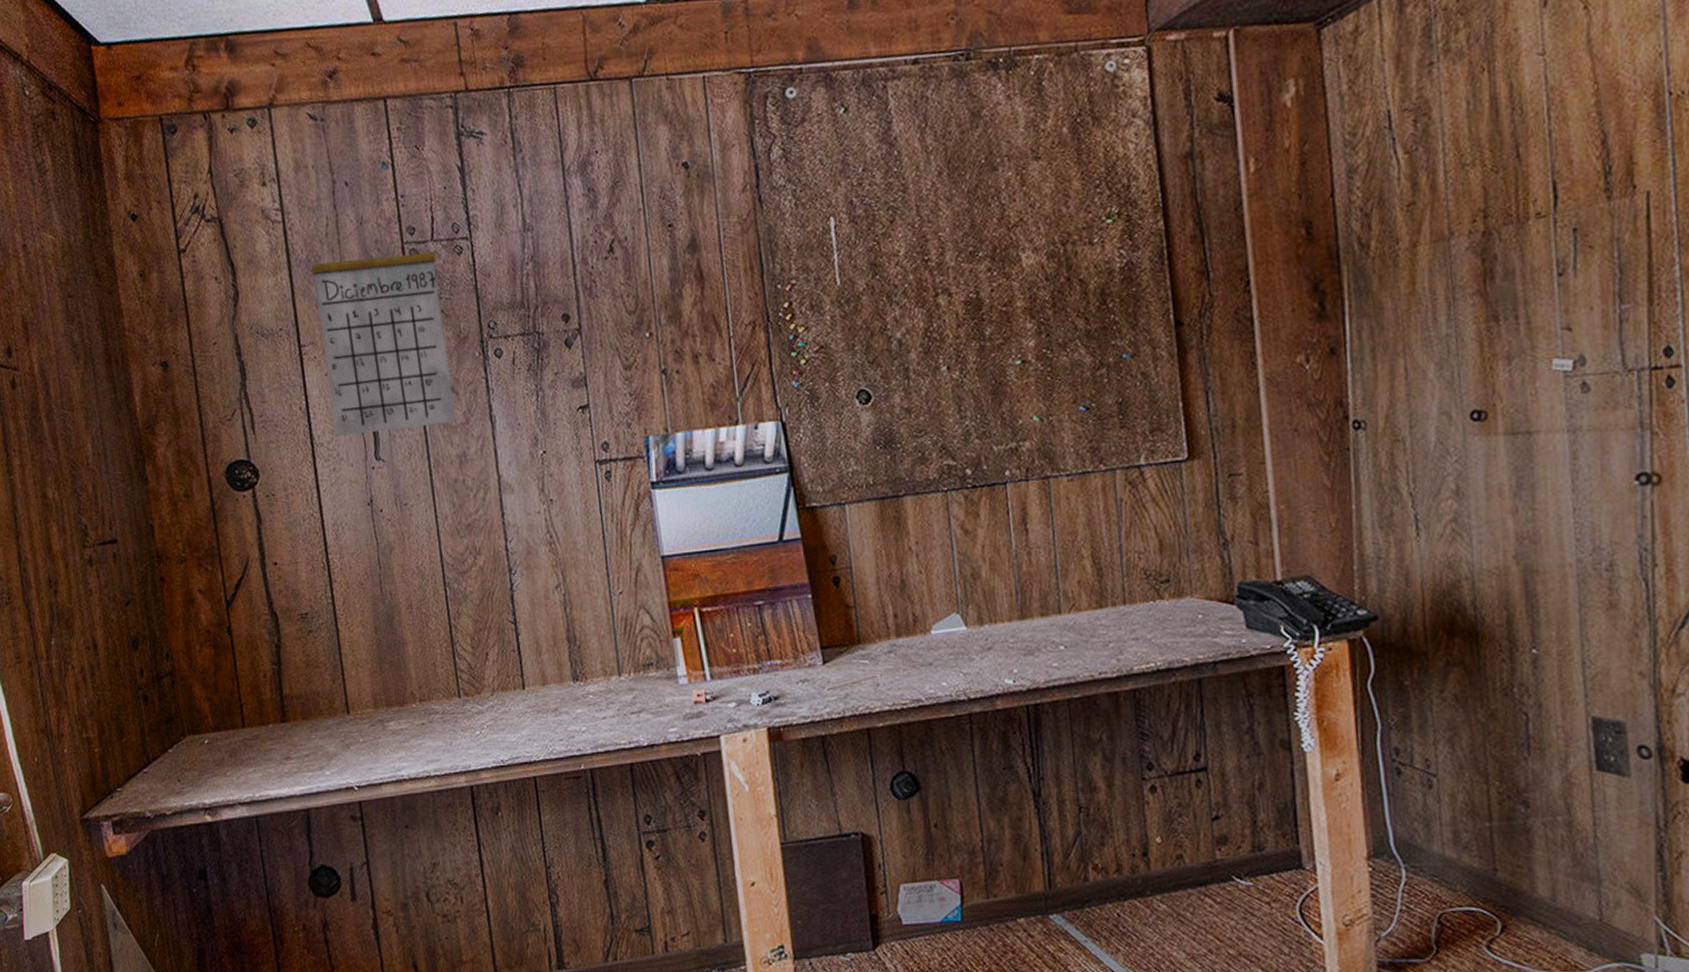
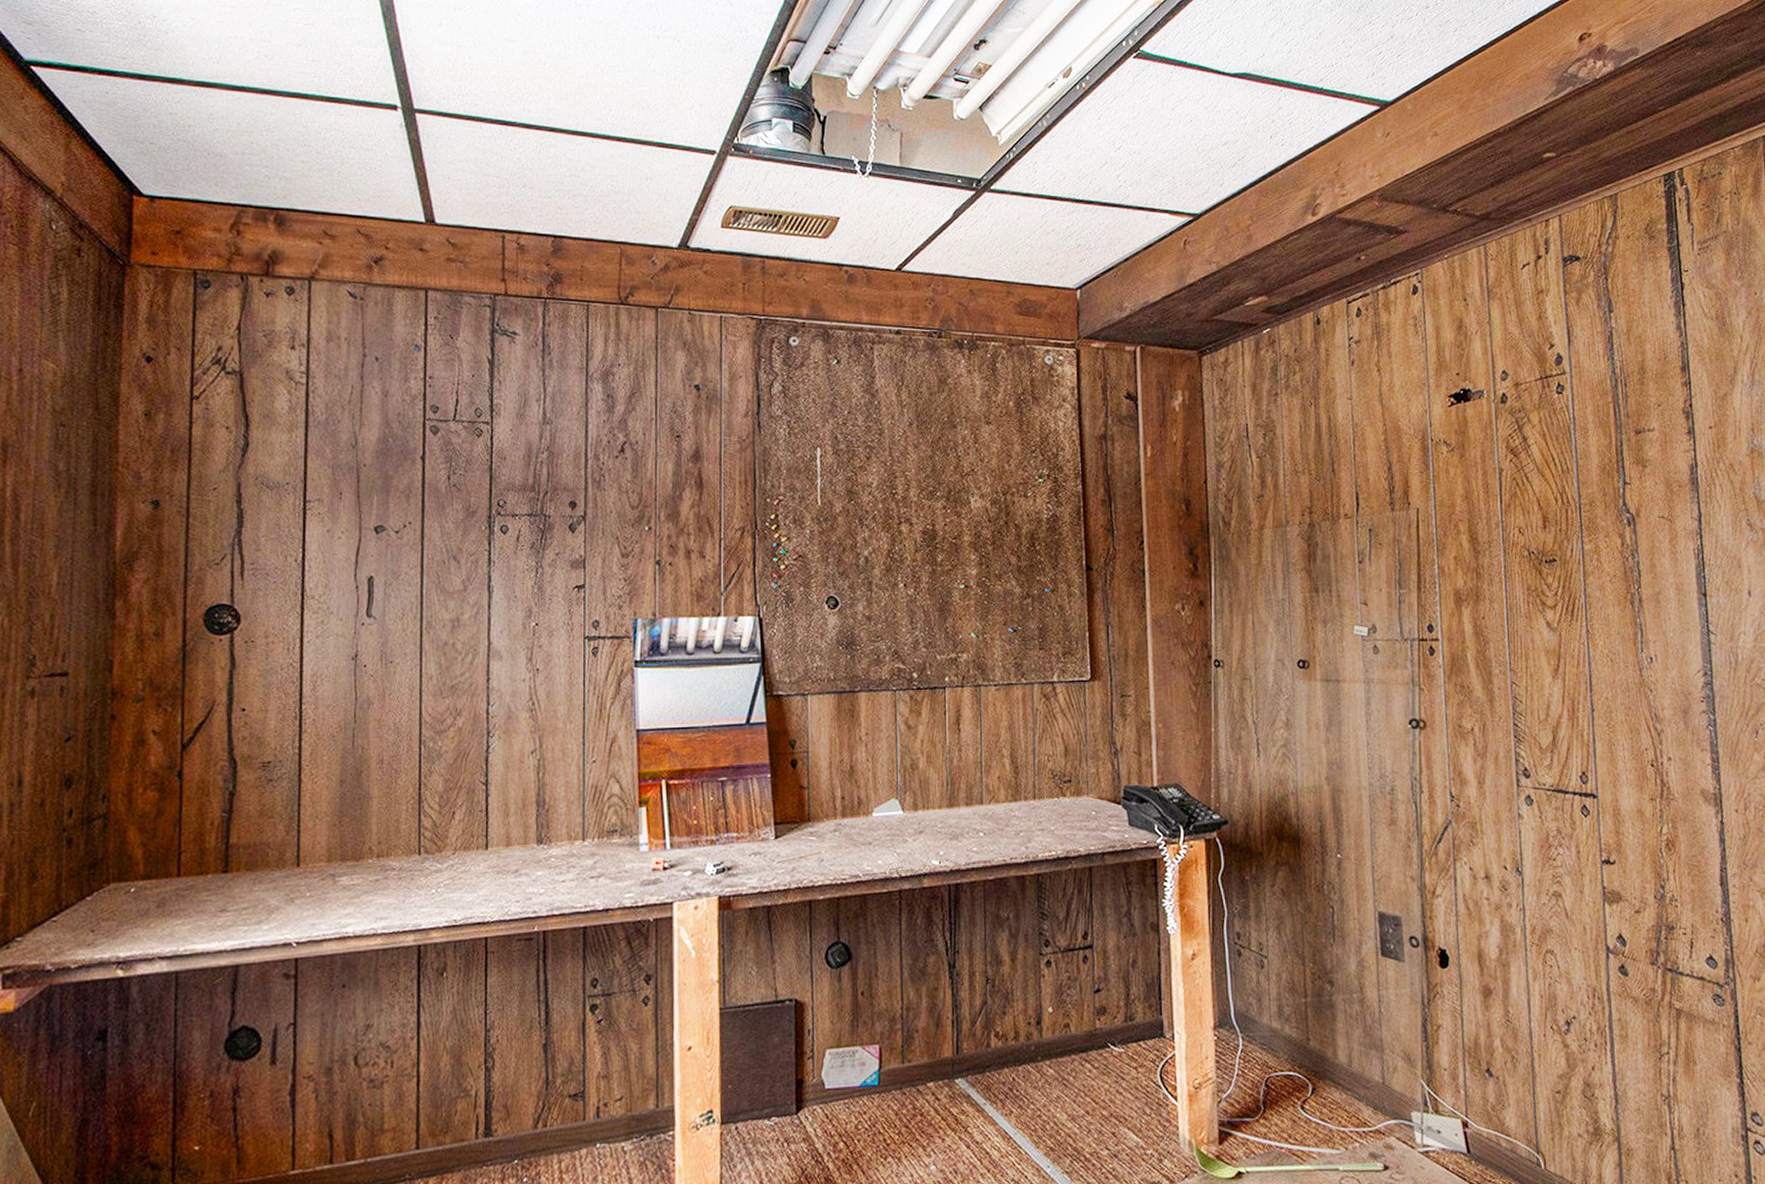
calendar: present [310,218,456,437] -> none [328,393,456,591]

